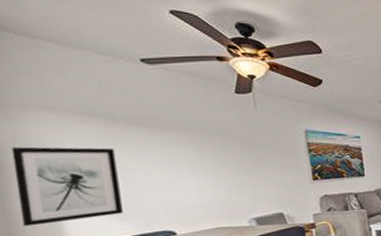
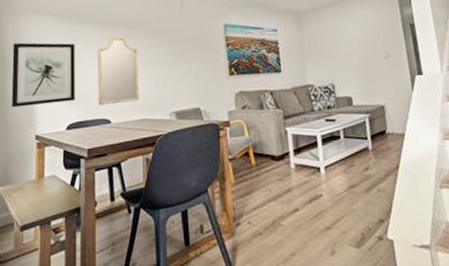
home mirror: none [149,141,210,217] -> present [98,37,139,106]

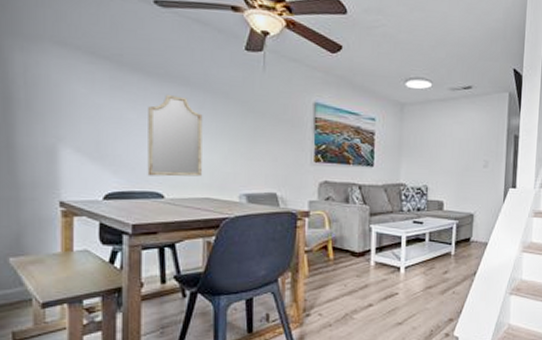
wall art: present [11,42,75,108] -> none [22,80,116,167]

